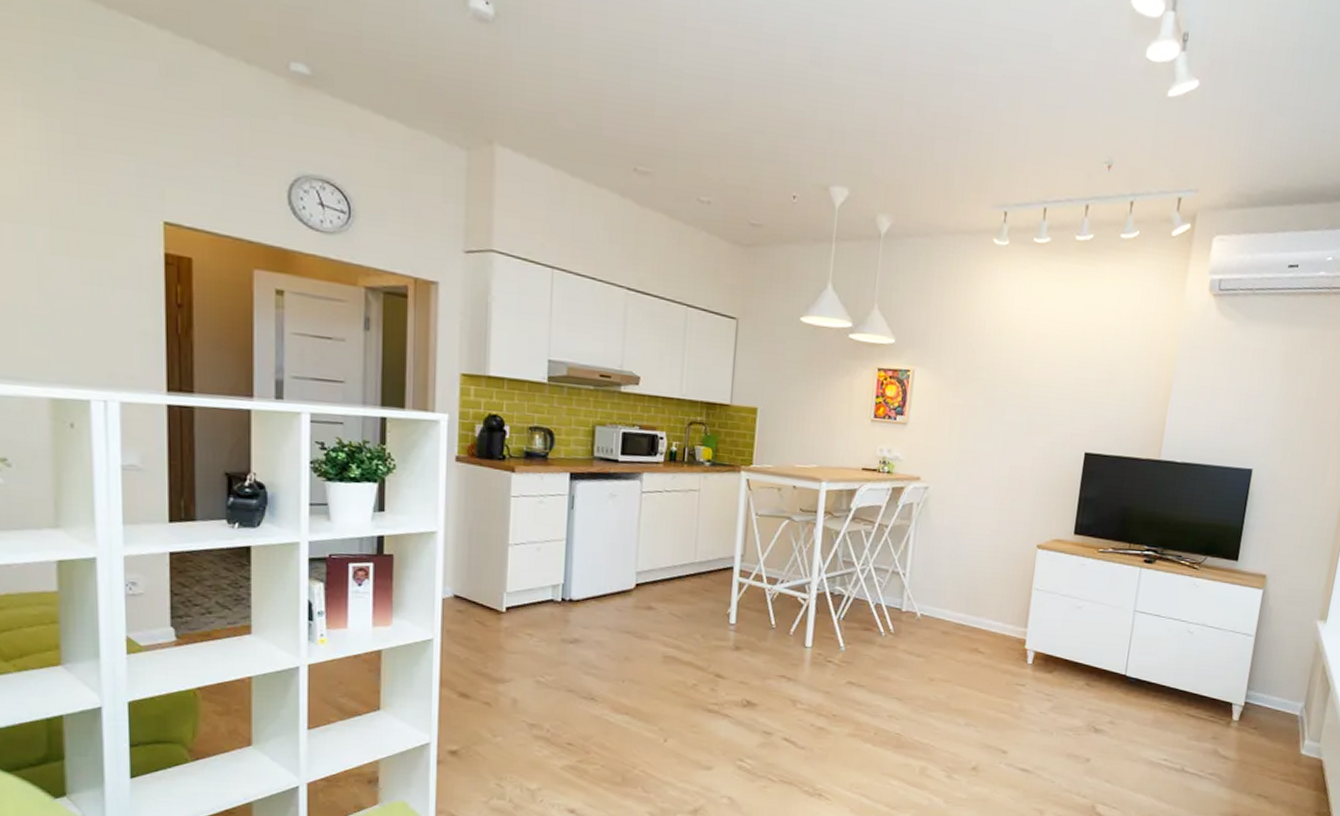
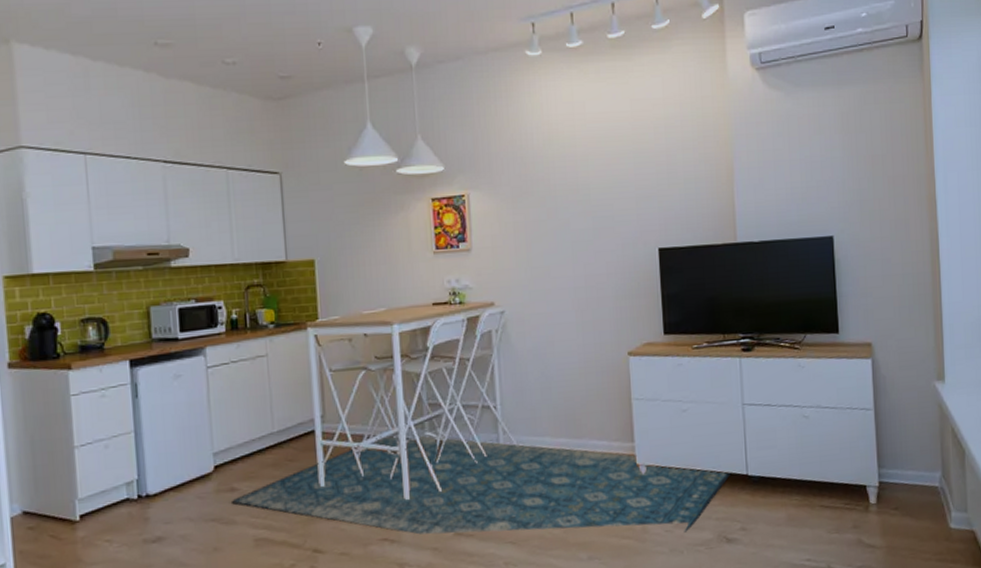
rug: none [647,583,1113,717] -> present [232,435,733,535]

